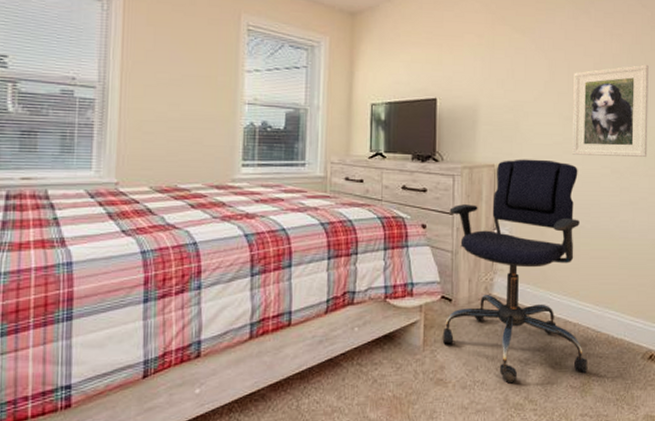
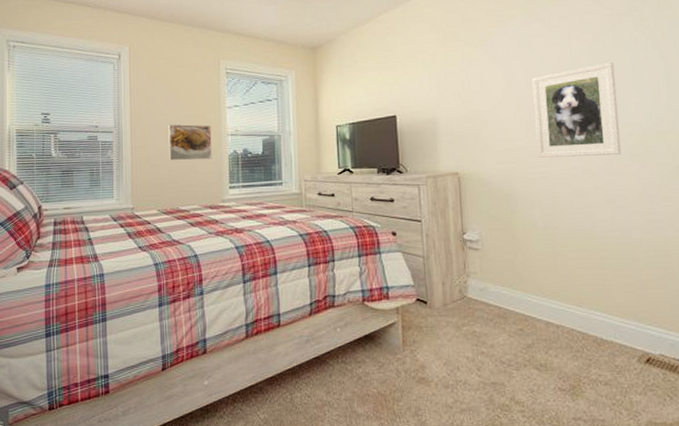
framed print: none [169,84,224,131] -> present [168,124,212,161]
office chair: present [442,159,588,384] -> none [417,164,577,384]

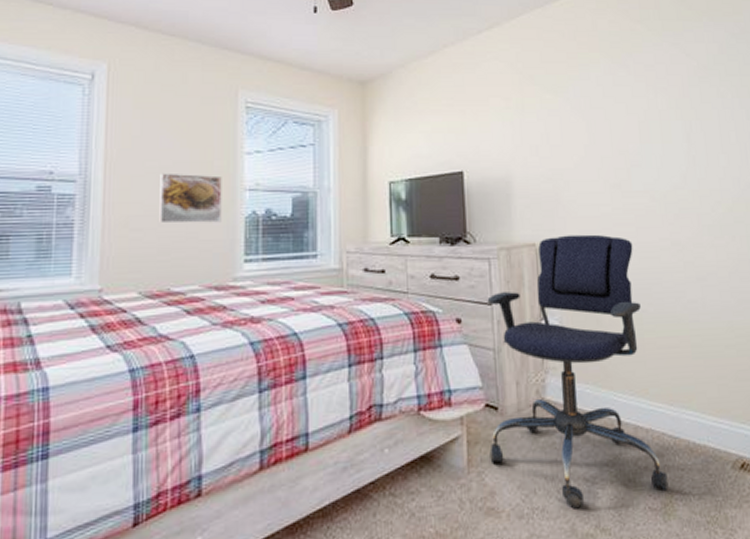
office chair: none [417,164,577,384] -> present [487,234,669,509]
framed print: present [532,62,622,158] -> none [617,119,711,227]

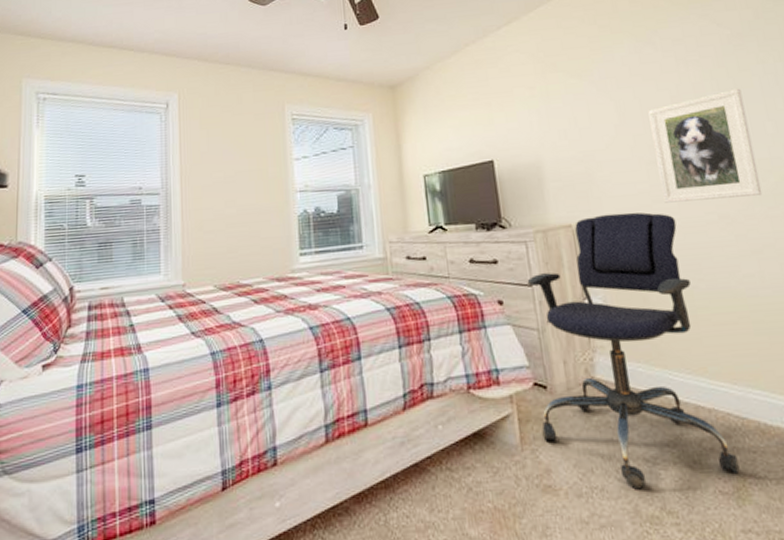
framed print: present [159,173,222,224] -> none [225,181,278,225]
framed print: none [617,119,711,227] -> present [648,88,763,203]

